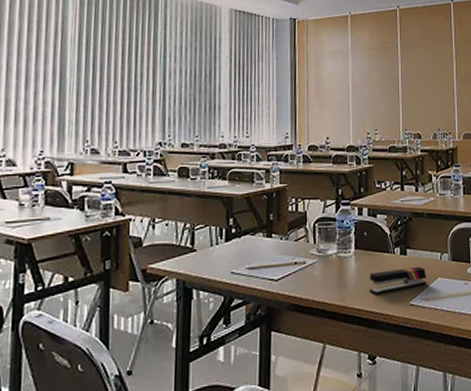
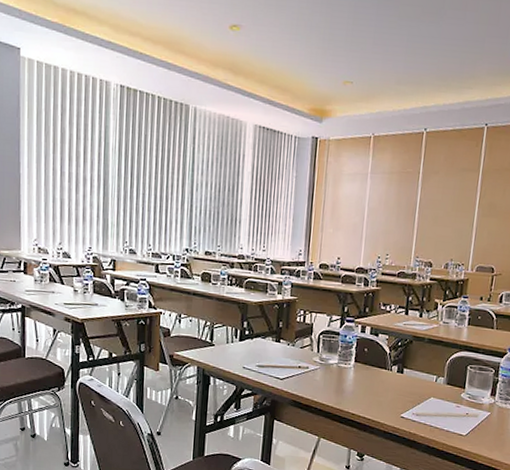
stapler: present [369,266,427,295] -> none [364,384,421,404]

